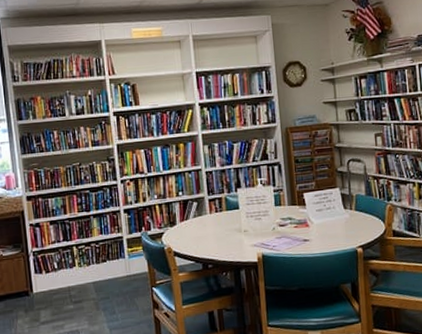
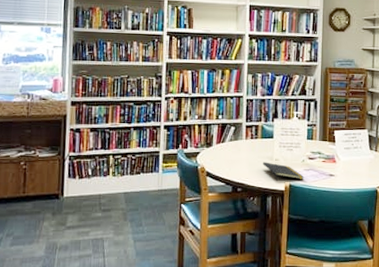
notepad: none [231,234,276,253] -> present [263,162,304,181]

